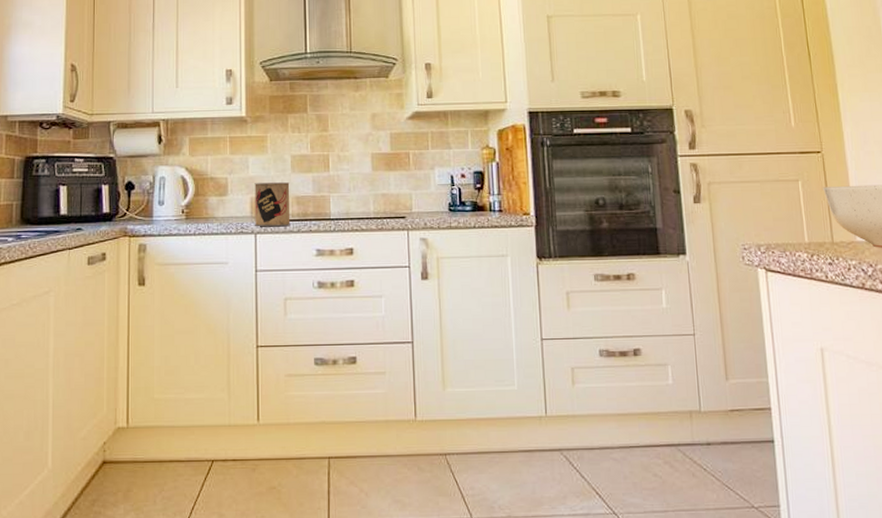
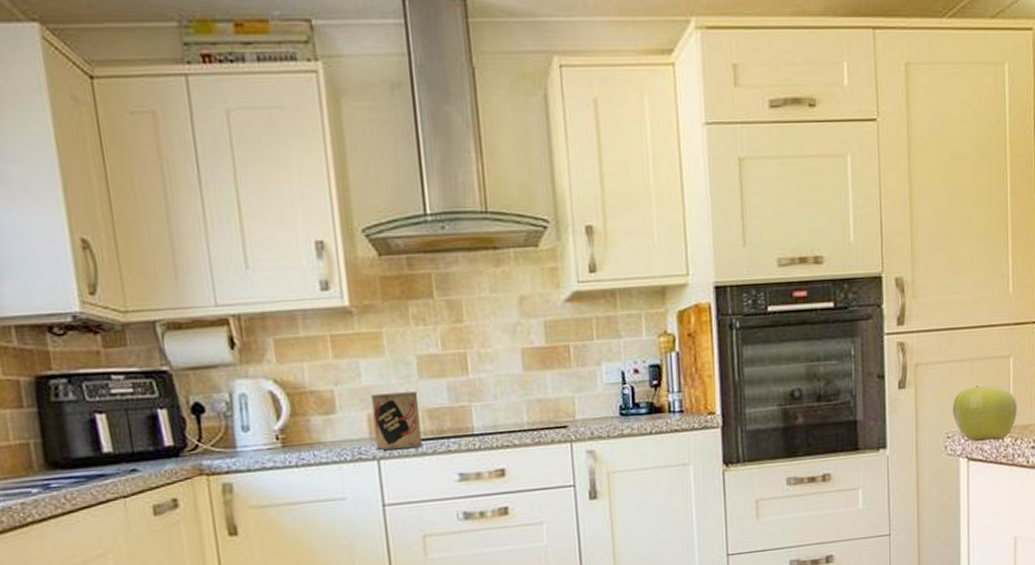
fruit: none [747,204,811,255] -> present [953,385,1017,442]

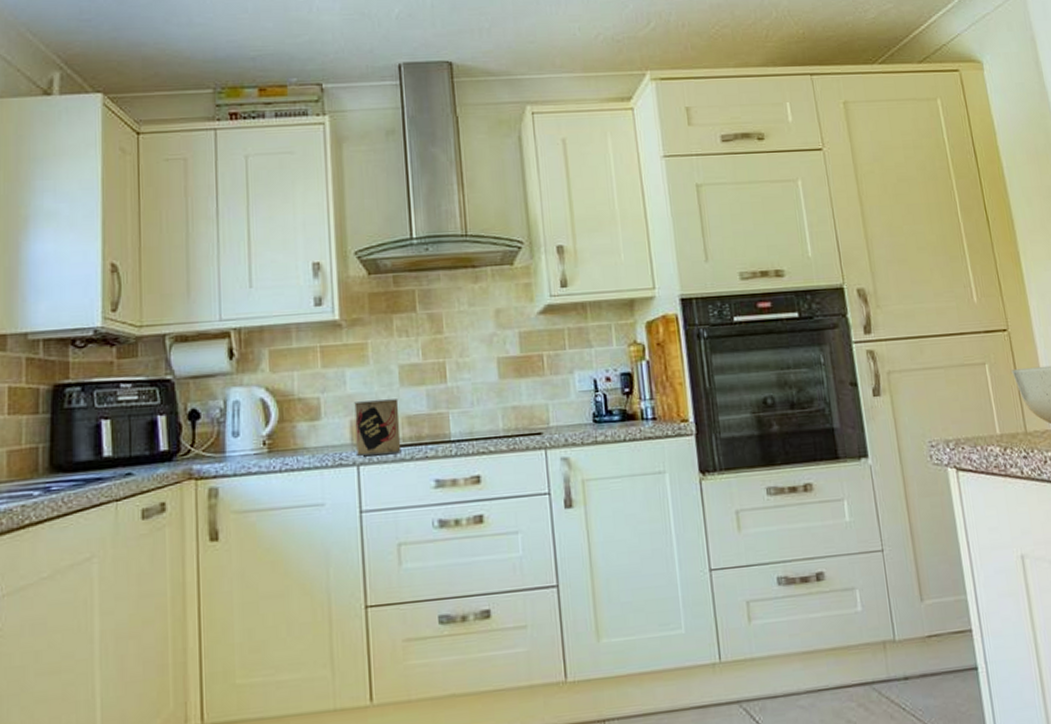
fruit: present [953,385,1017,442] -> none [932,393,1002,452]

